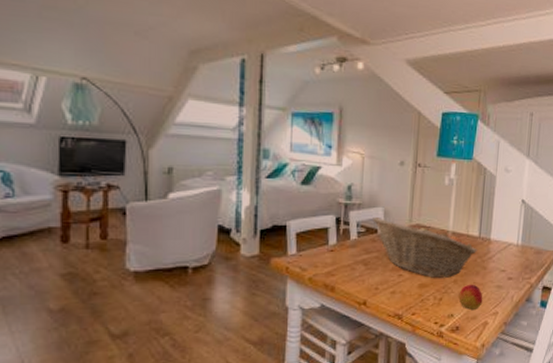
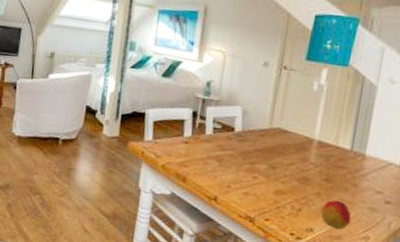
fruit basket: present [372,218,477,278] -> none [230,115,348,189]

